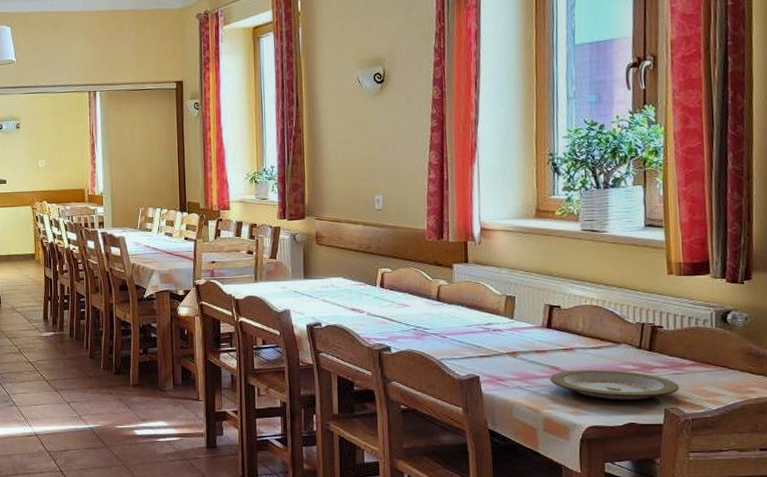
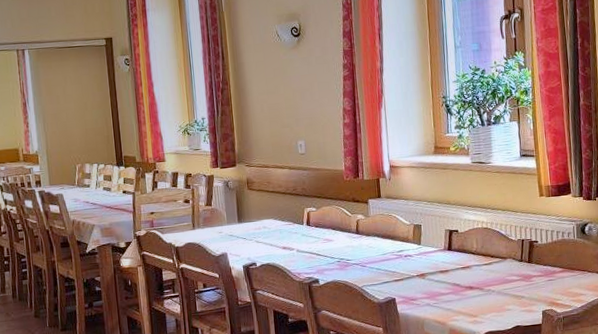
plate: present [550,369,679,401] -> none [453,281,553,308]

